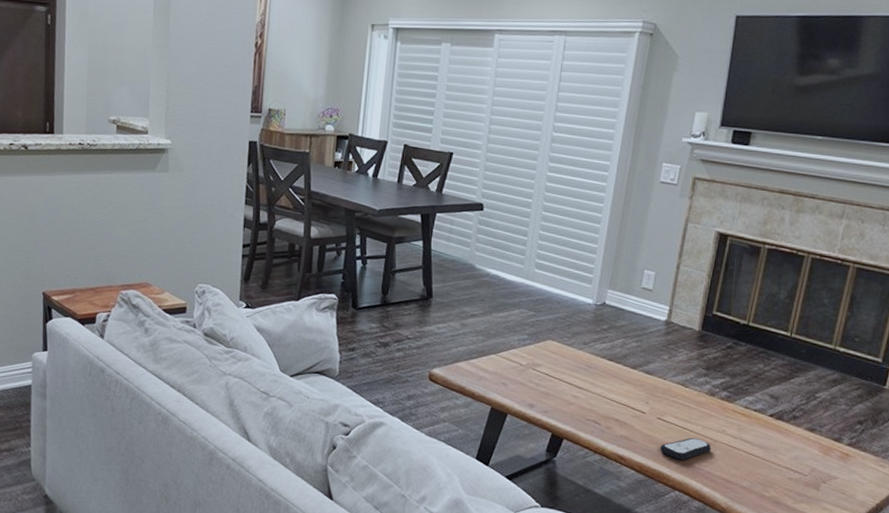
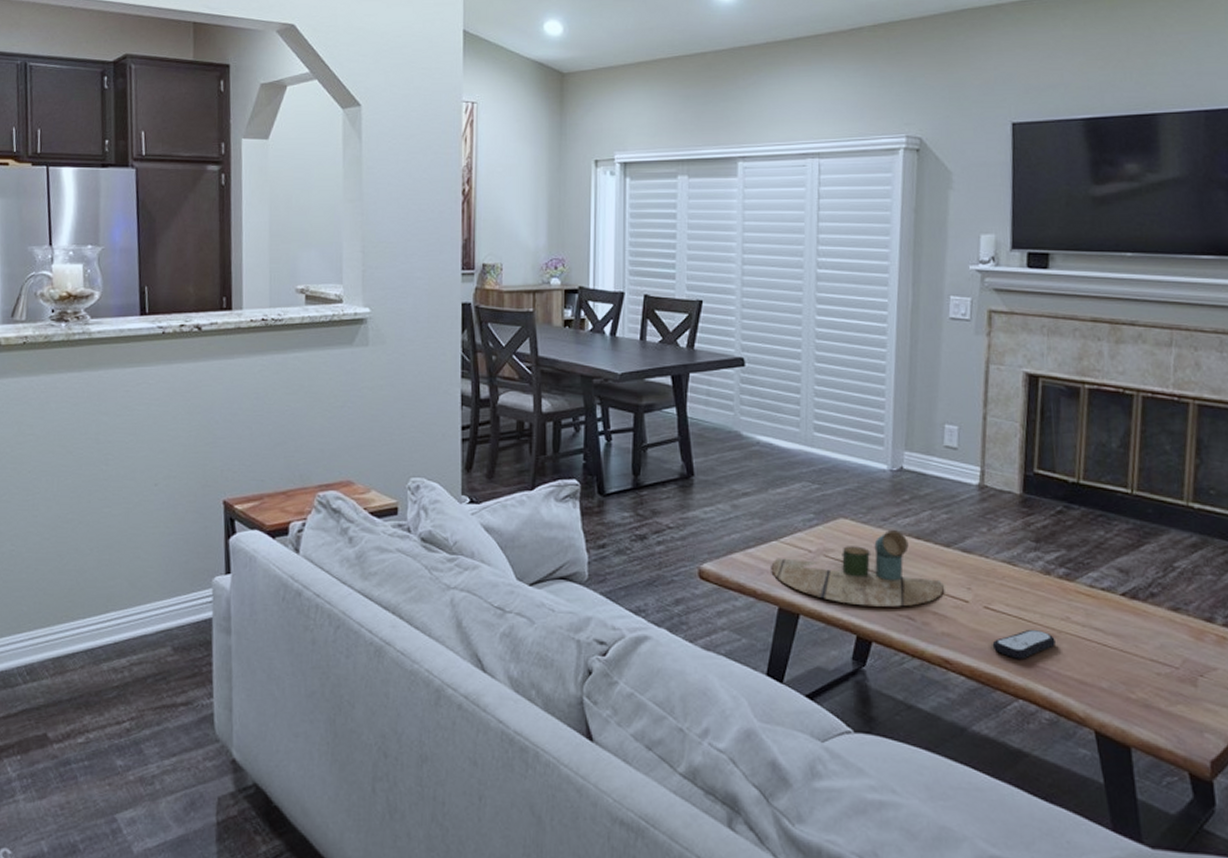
decorative tray: none [488,352,627,414] -> present [771,530,944,607]

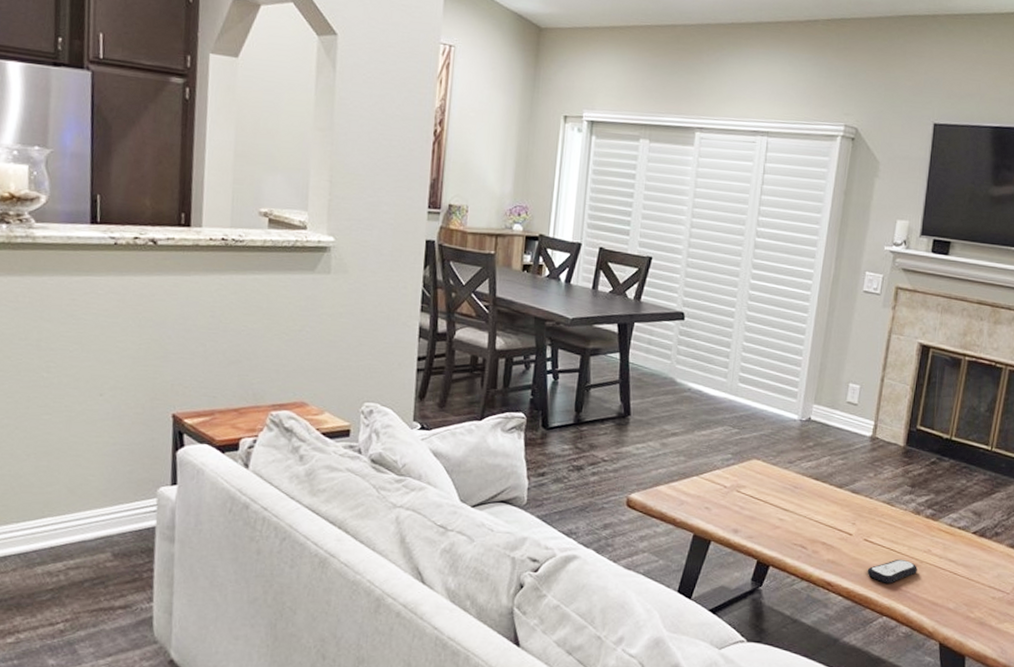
decorative tray: present [771,530,944,607] -> none [690,472,833,537]

